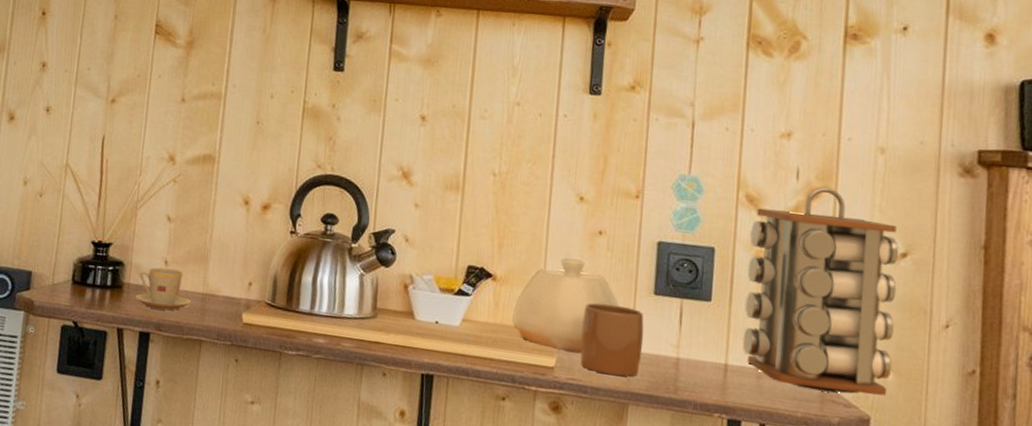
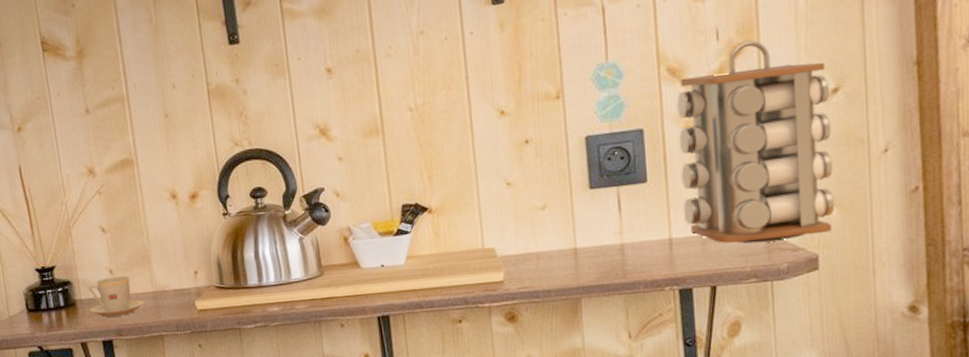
sugar bowl: present [512,258,620,353] -> none [454,173,557,264]
mug: present [580,303,644,377] -> none [522,207,587,276]

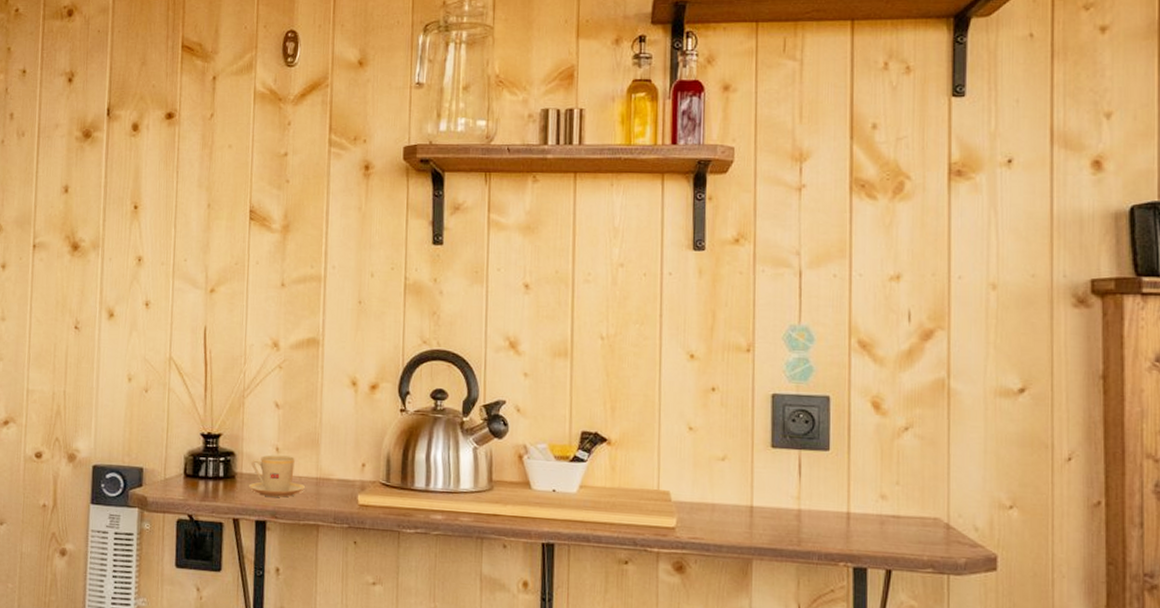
spice rack: present [677,40,834,243] -> none [864,327,1016,534]

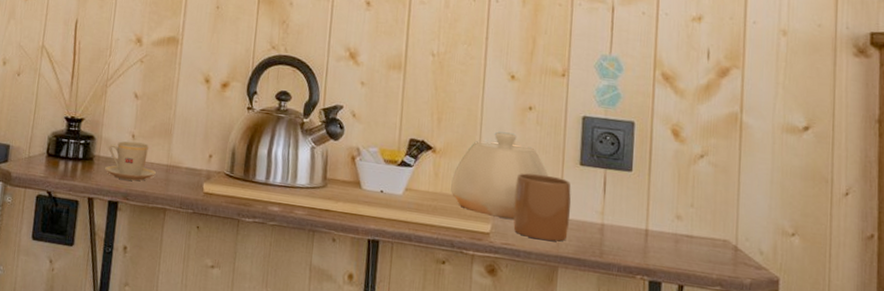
sugar bowl: none [630,417,737,511] -> present [451,132,549,219]
mug: none [700,460,764,532] -> present [513,173,572,242]

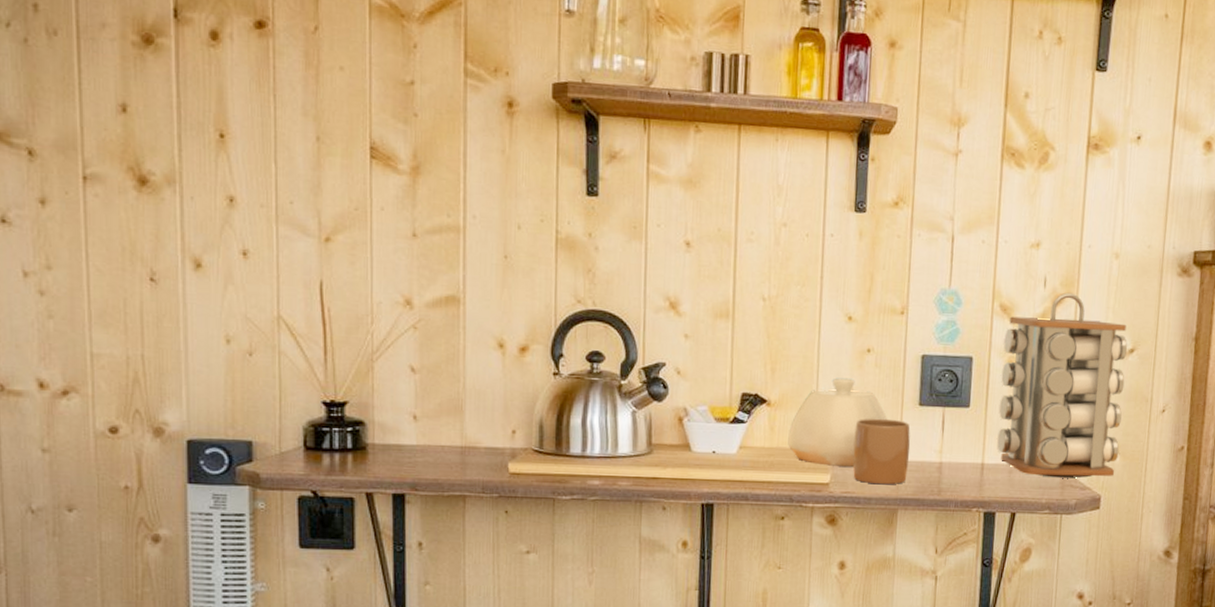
teacup: present [104,141,157,181] -> none [382,423,450,468]
spice rack: none [662,65,801,259] -> present [997,292,1127,479]

